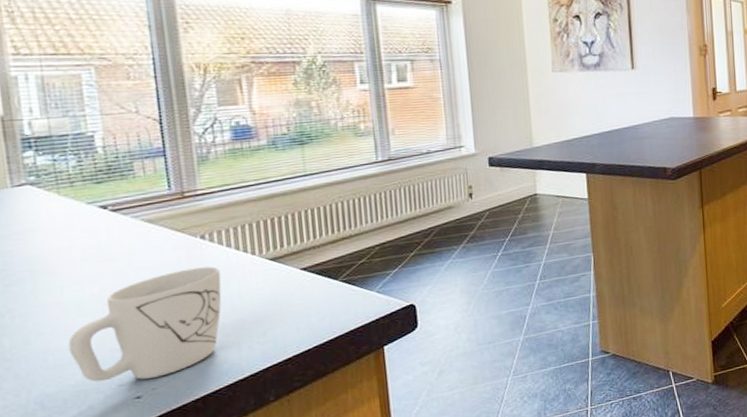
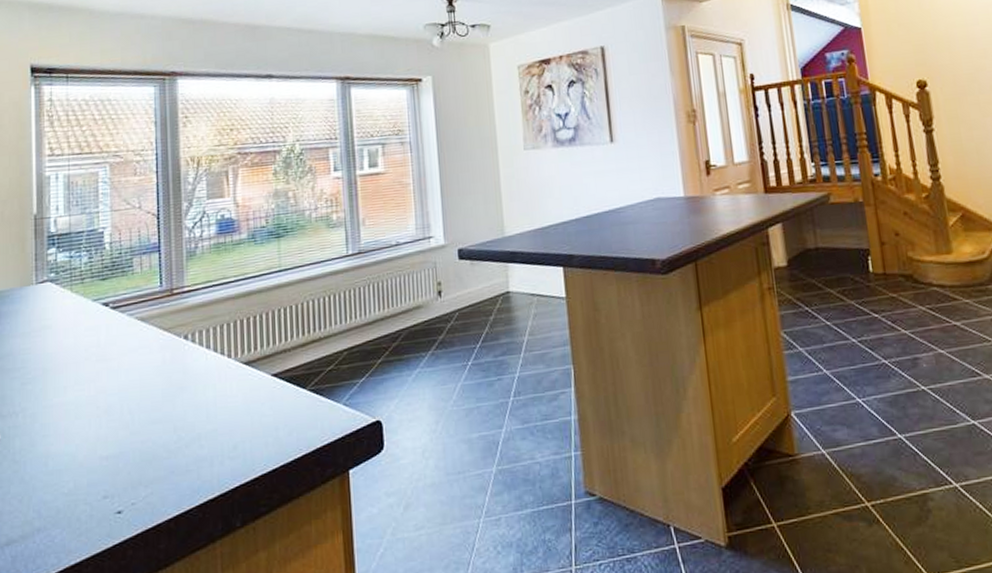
mug: present [68,266,222,382] -> none [66,369,200,492]

